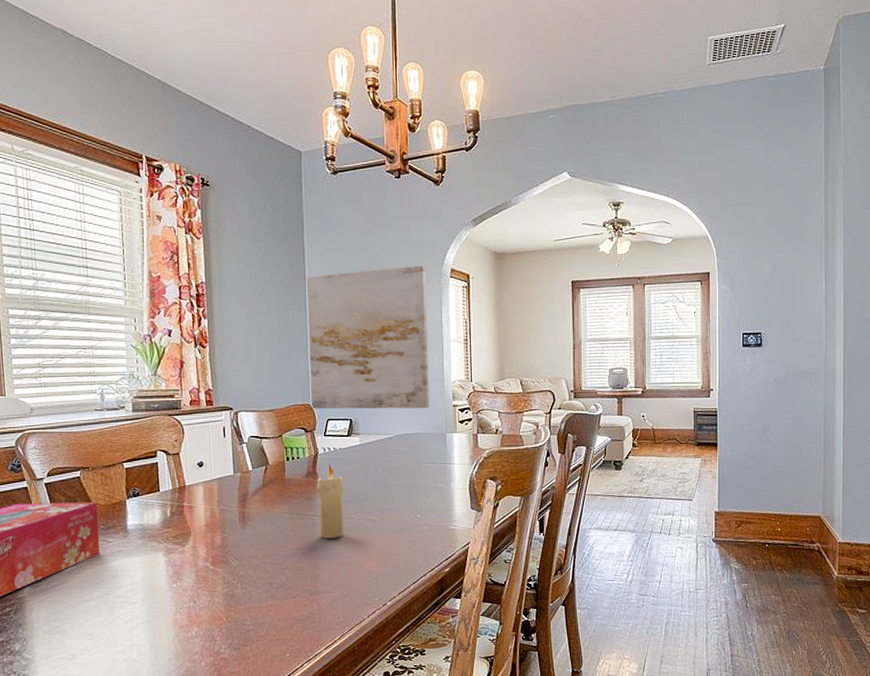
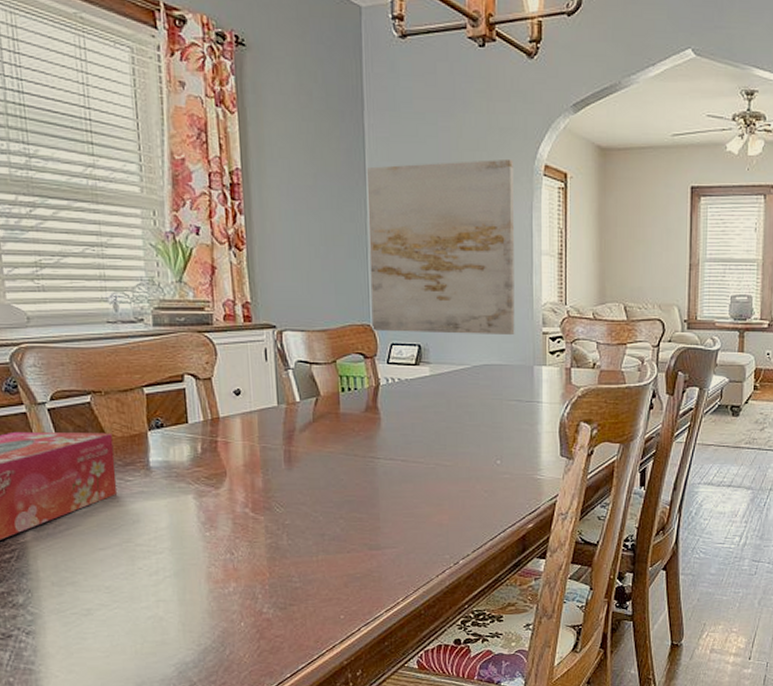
candle: present [317,465,344,539] -> none [377,398,410,485]

